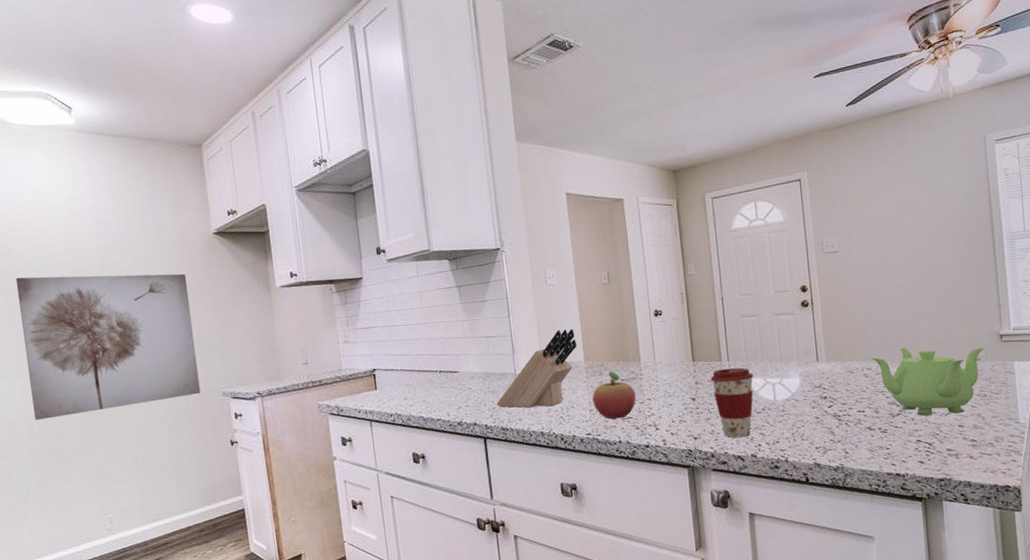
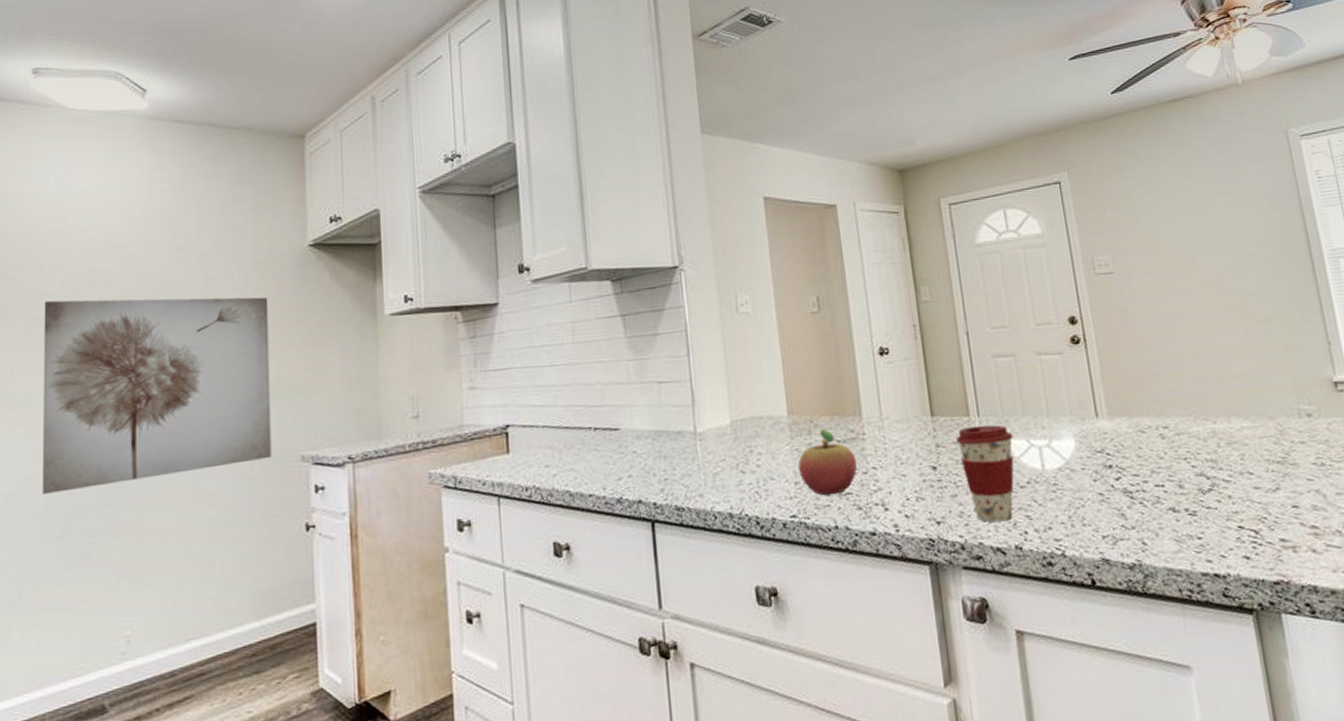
knife block: present [496,329,577,408] -> none [669,372,778,479]
teapot: present [870,347,985,416] -> none [1166,398,1316,492]

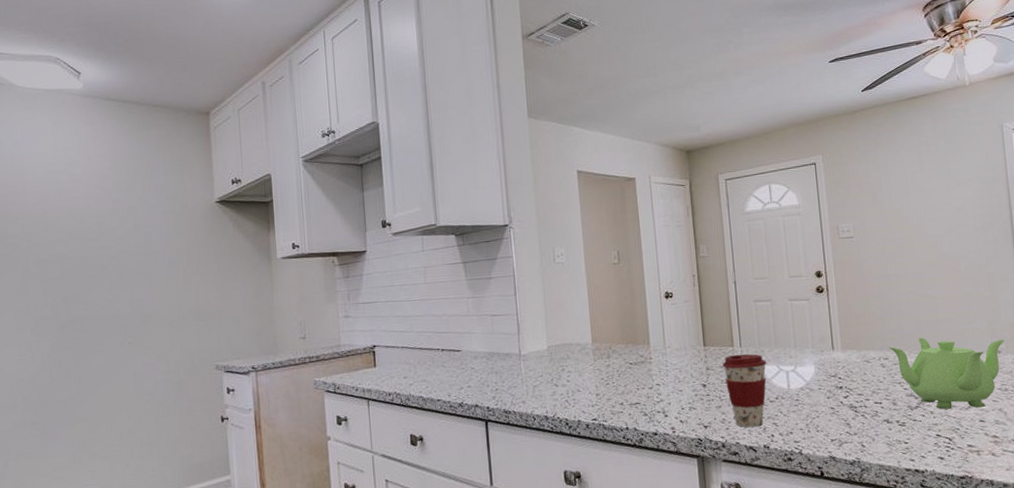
wall art: present [42,296,272,494] -> none [10,241,193,390]
fruit: present [798,429,857,496] -> none [599,354,645,405]
teapot: none [1166,398,1316,492] -> present [888,337,1005,409]

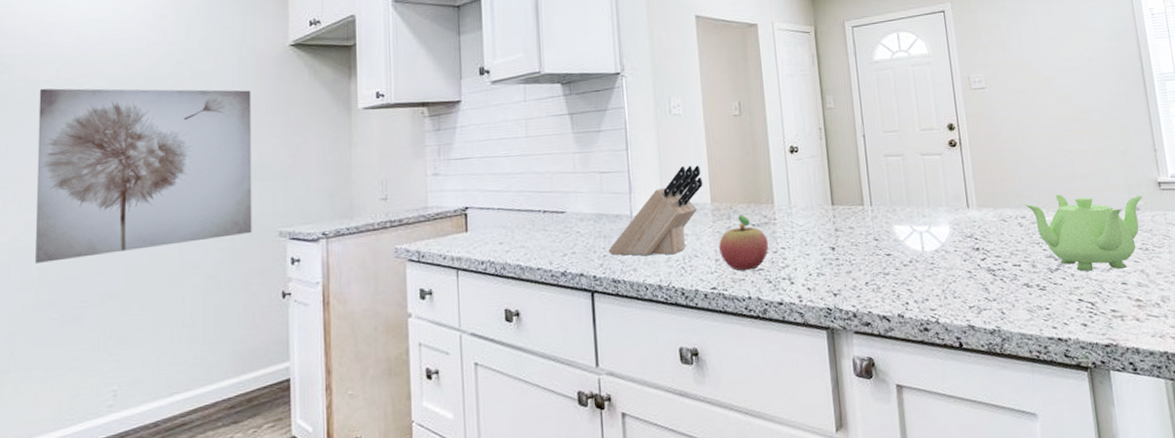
wall art: none [10,241,193,390] -> present [35,88,252,263]
knife block: none [499,309,585,390] -> present [608,165,703,256]
fruit: none [599,354,645,405] -> present [719,214,769,271]
coffee cup: present [722,354,767,428] -> none [852,213,900,295]

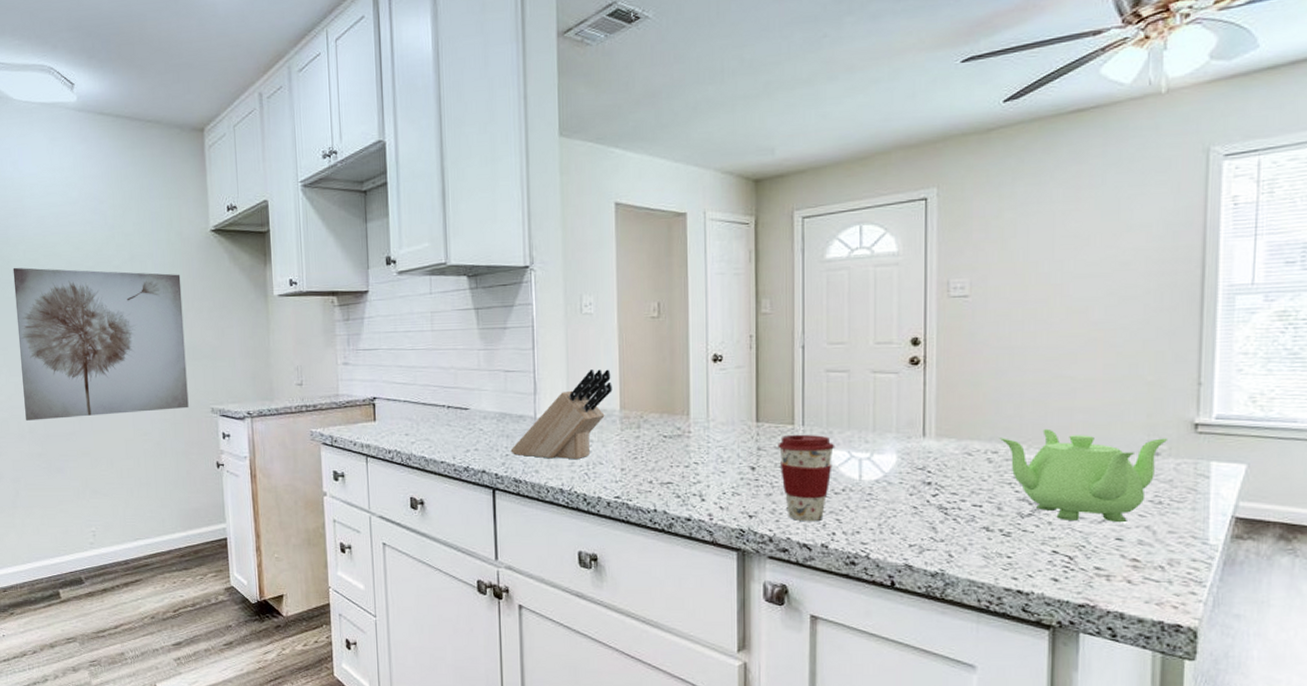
fruit: present [719,214,769,271] -> none [626,424,679,483]
coffee cup: none [852,213,900,295] -> present [778,434,835,522]

